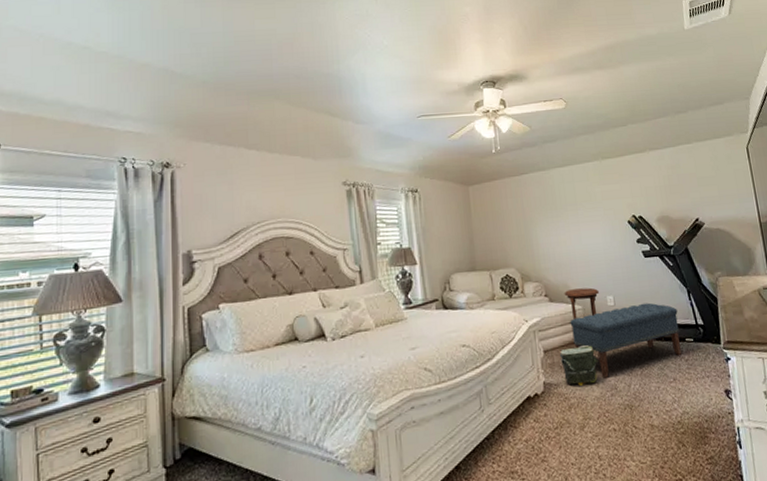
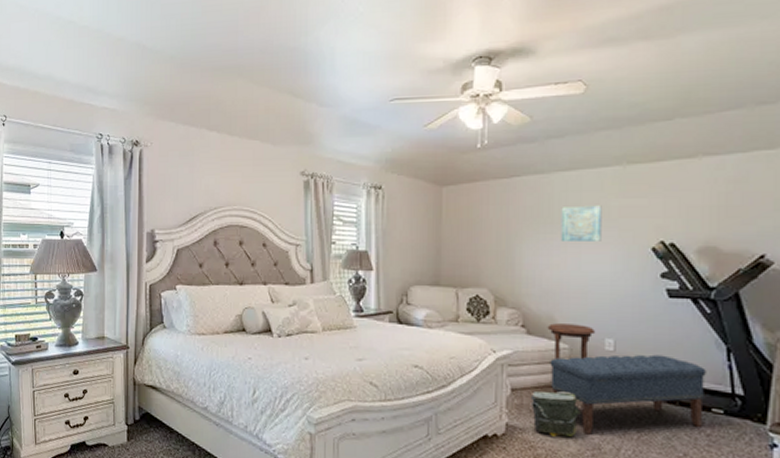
wall art: none [561,192,593,222] -> present [560,205,602,241]

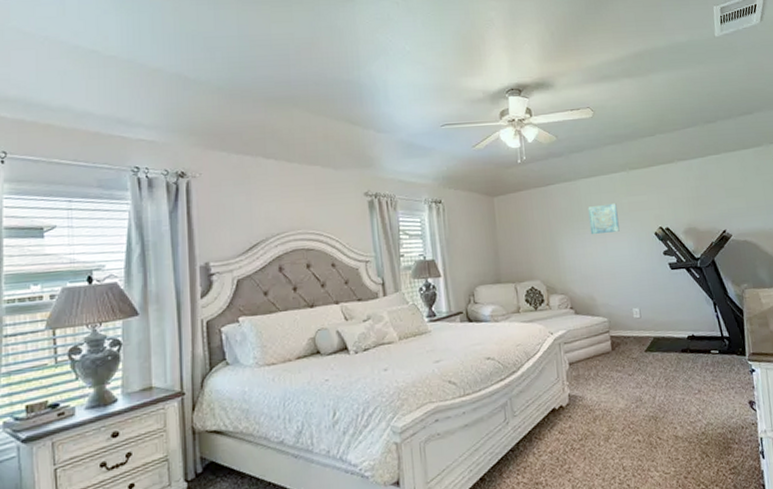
bag: present [530,391,581,437] -> none [584,357,624,398]
side table: present [547,323,596,359] -> none [589,300,626,332]
bench: present [550,354,706,435] -> none [595,315,707,390]

